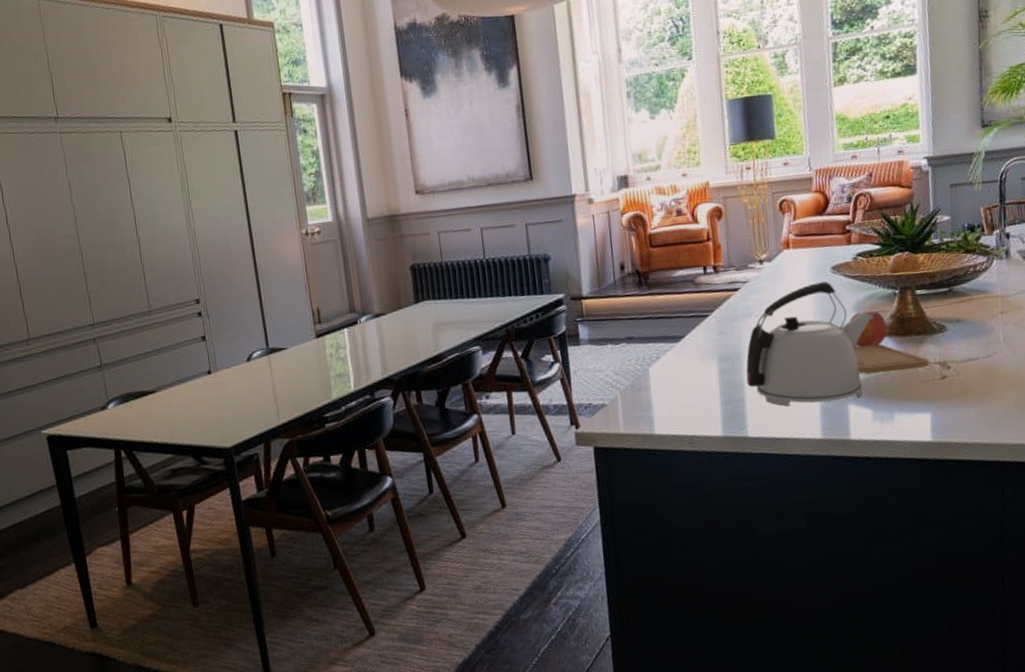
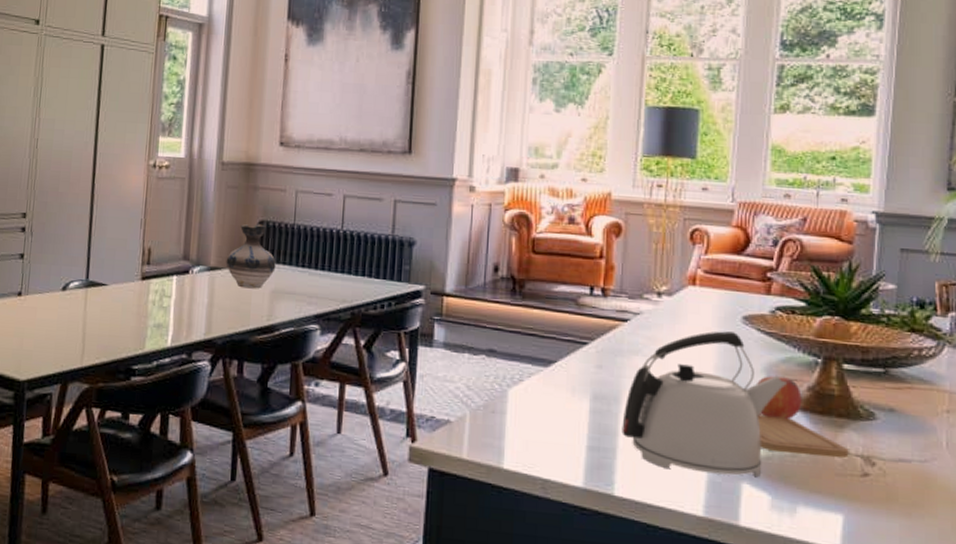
ceramic jug: none [388,267,433,327] -> present [226,224,276,289]

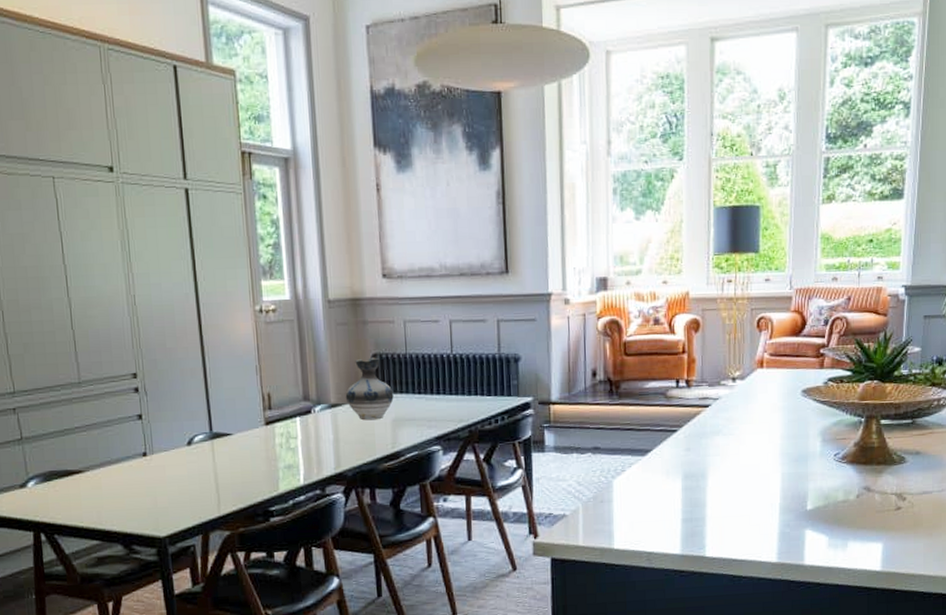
kettle: present [622,331,786,478] -> none [709,404,838,527]
fruit: present [757,376,802,419] -> none [815,437,850,473]
chopping board: present [757,415,849,459] -> none [815,471,886,501]

